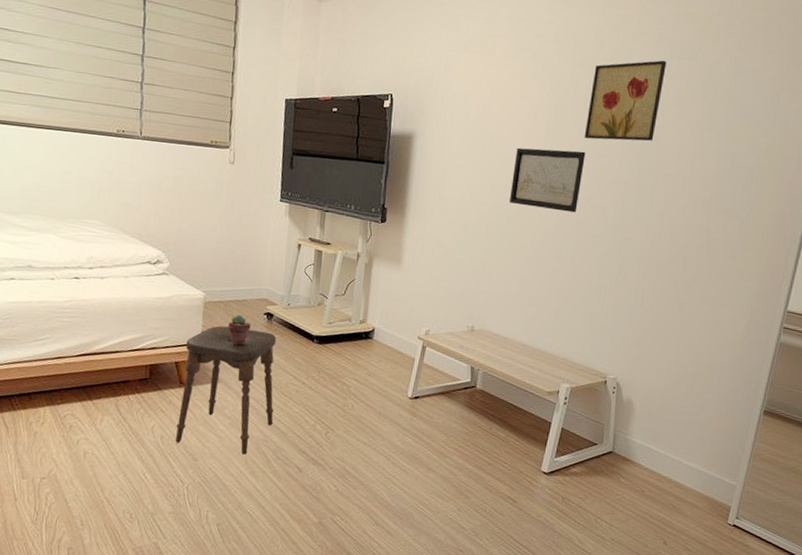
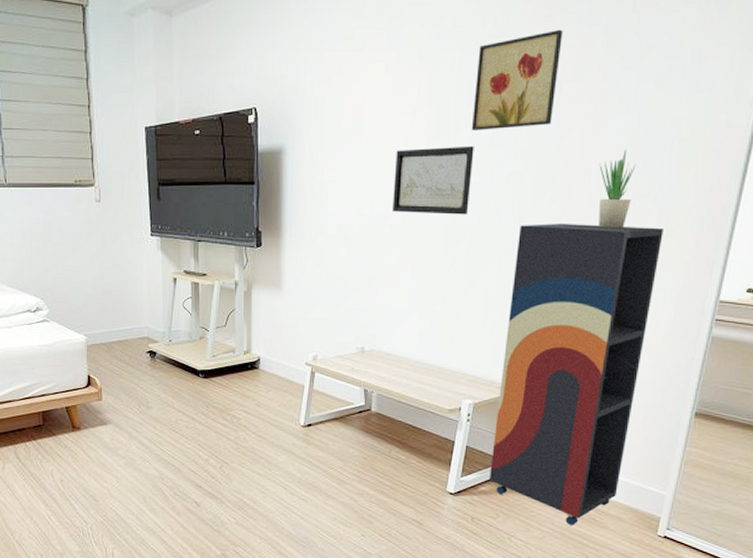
stool: present [176,326,277,455] -> none [74,368,167,493]
potted succulent: present [228,315,251,345] -> none [113,356,135,386]
shelving unit: none [581,227,743,510] -> present [490,224,663,525]
potted plant: none [688,170,723,239] -> present [598,149,636,228]

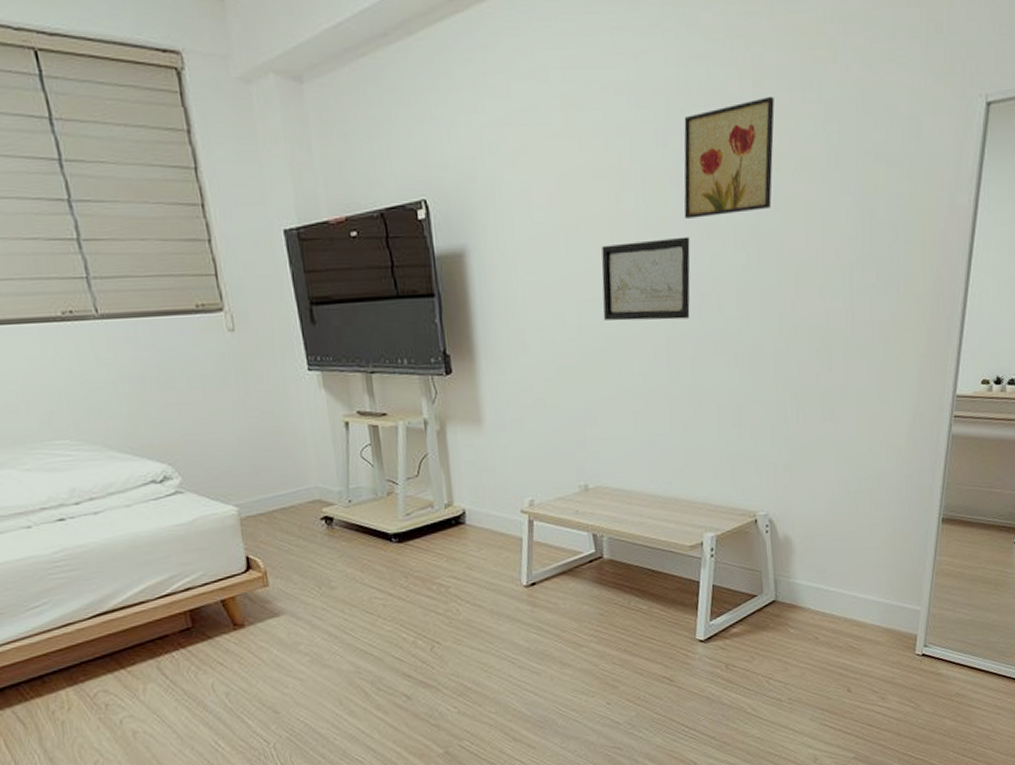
shelving unit: present [490,224,663,525] -> none [740,319,896,657]
potted plant: present [598,149,636,228] -> none [825,234,863,324]

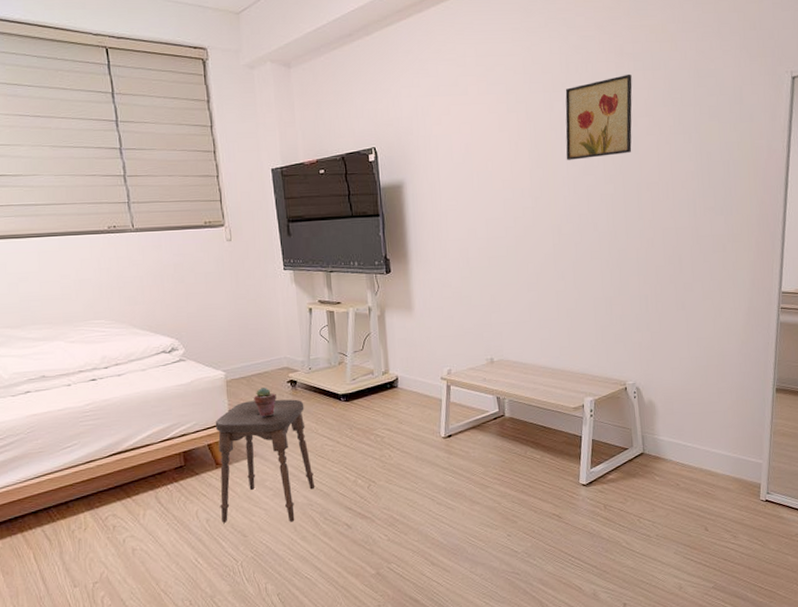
stool: none [228,541,364,697] -> present [215,399,315,523]
potted succulent: none [278,526,308,565] -> present [254,388,276,417]
wall art: present [601,236,690,321] -> none [504,173,572,235]

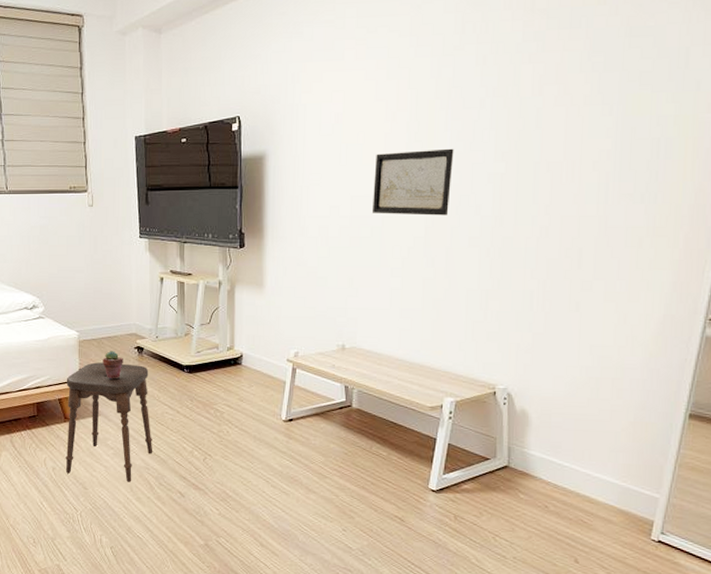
wall art: none [504,173,572,235] -> present [373,148,454,216]
wall art: present [565,74,632,160] -> none [450,33,543,134]

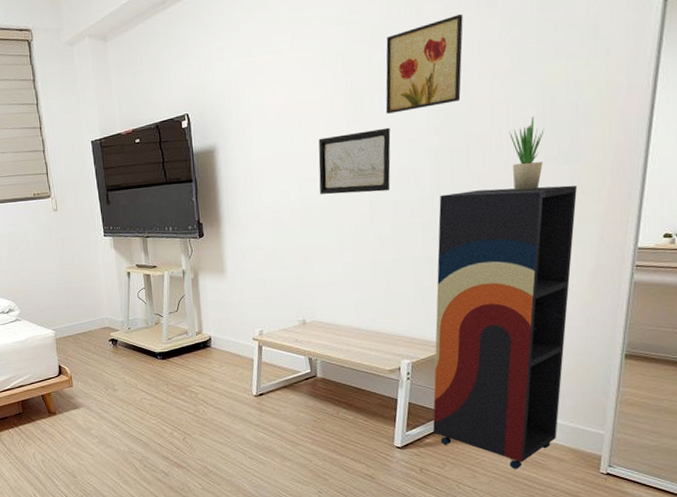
stool: present [65,362,153,482] -> none [47,356,136,467]
potted succulent: present [103,351,123,379] -> none [80,345,100,372]
wall art: none [450,33,543,134] -> present [385,13,463,114]
shelving unit: none [473,223,651,526] -> present [433,185,577,469]
potted plant: none [582,149,621,228] -> present [509,116,544,191]

